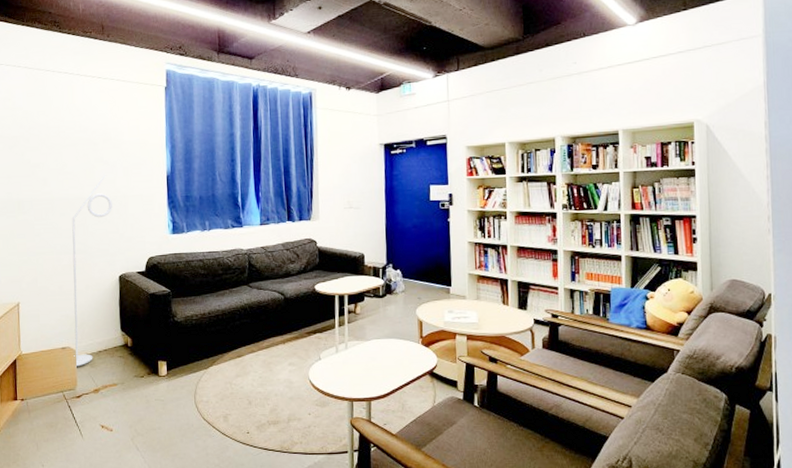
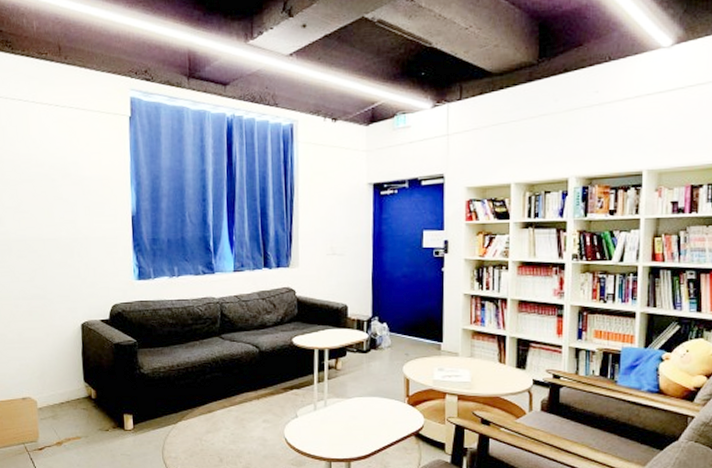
floor lamp: present [71,174,112,367] -> none [29,213,73,418]

